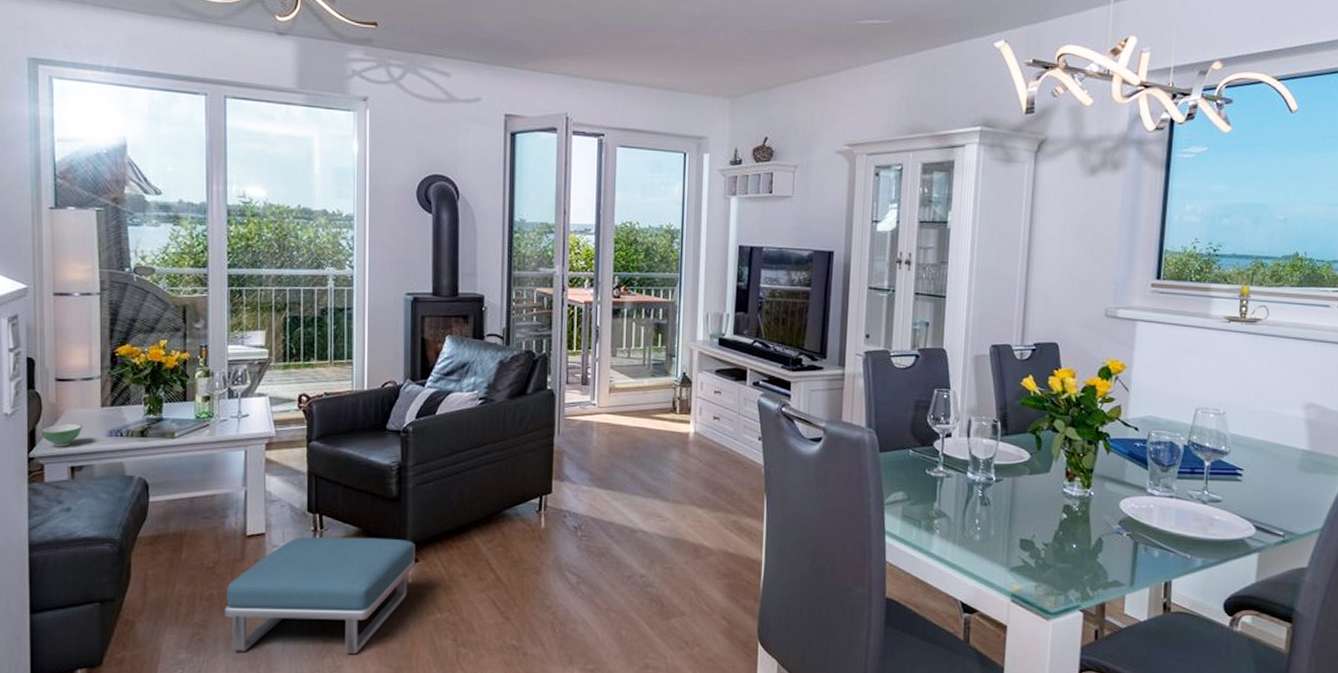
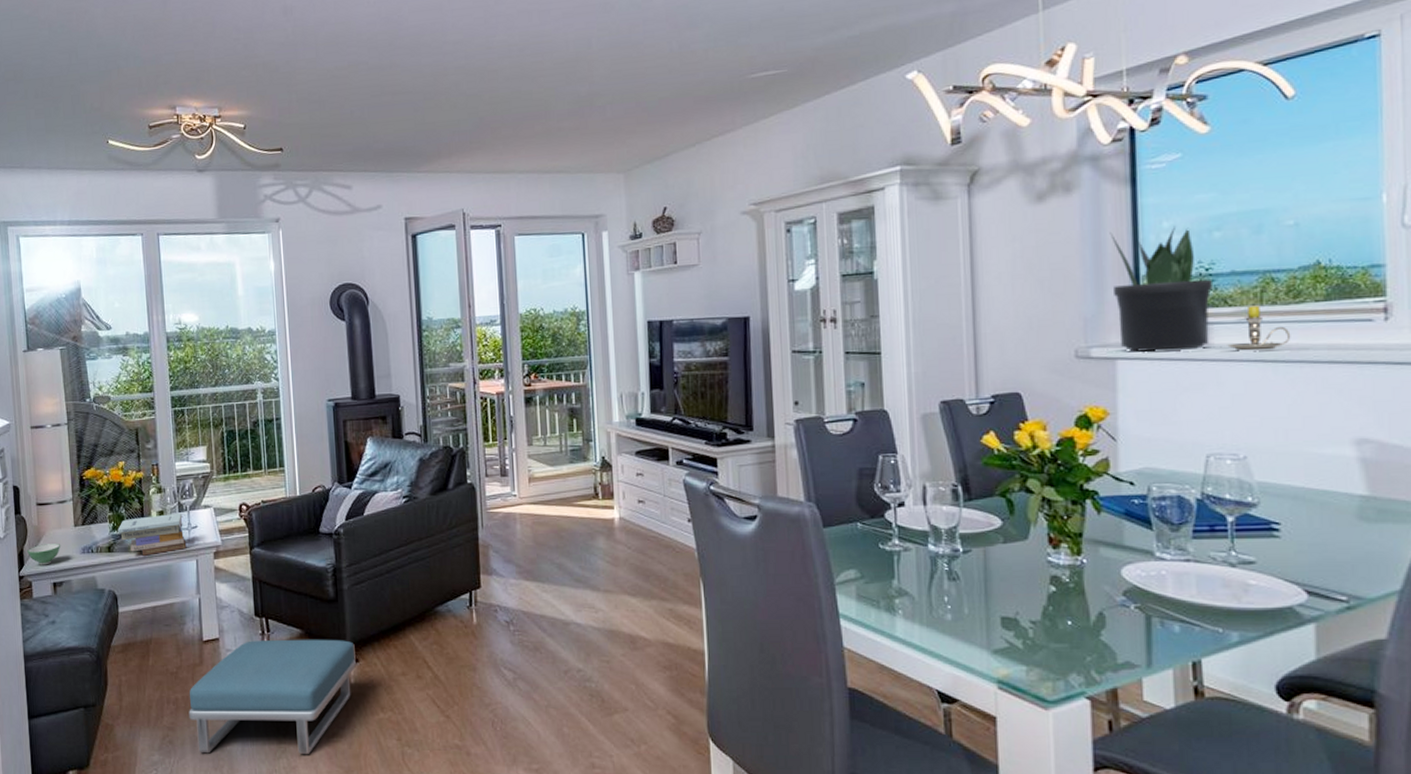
books: none [154,399,235,443] -> present [117,512,187,556]
planter: none [1141,209,1217,318] -> present [1109,225,1212,352]

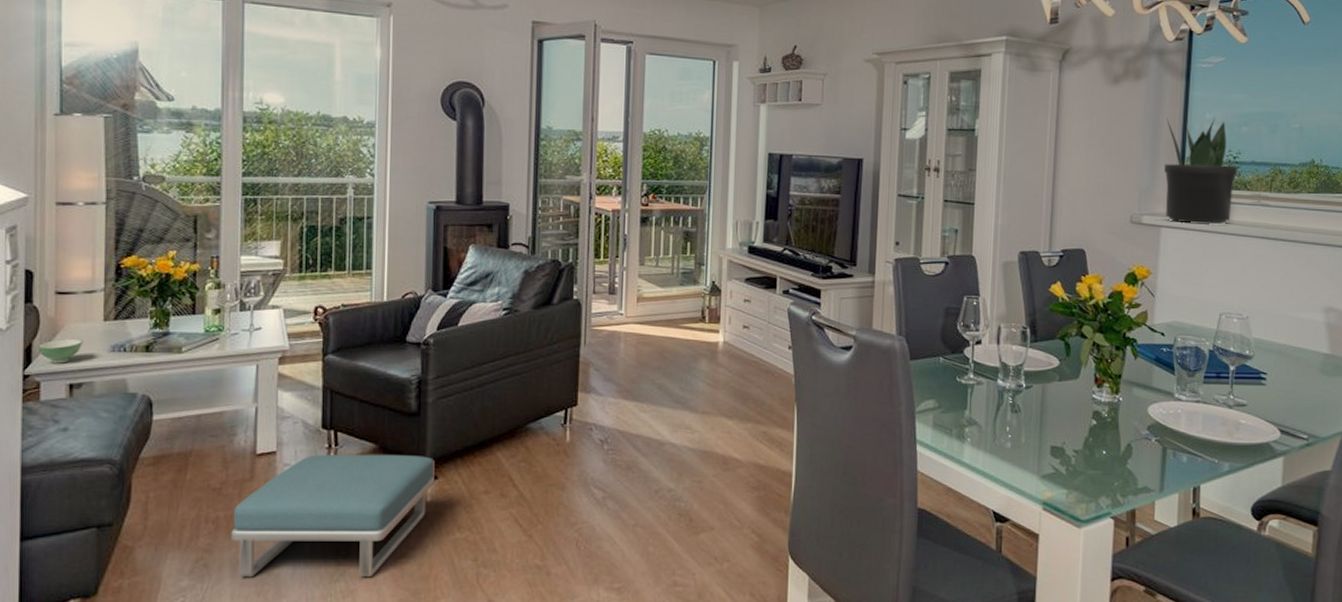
books: present [117,512,187,556] -> none [160,312,246,358]
candlestick: present [1227,304,1291,351] -> none [1243,190,1289,230]

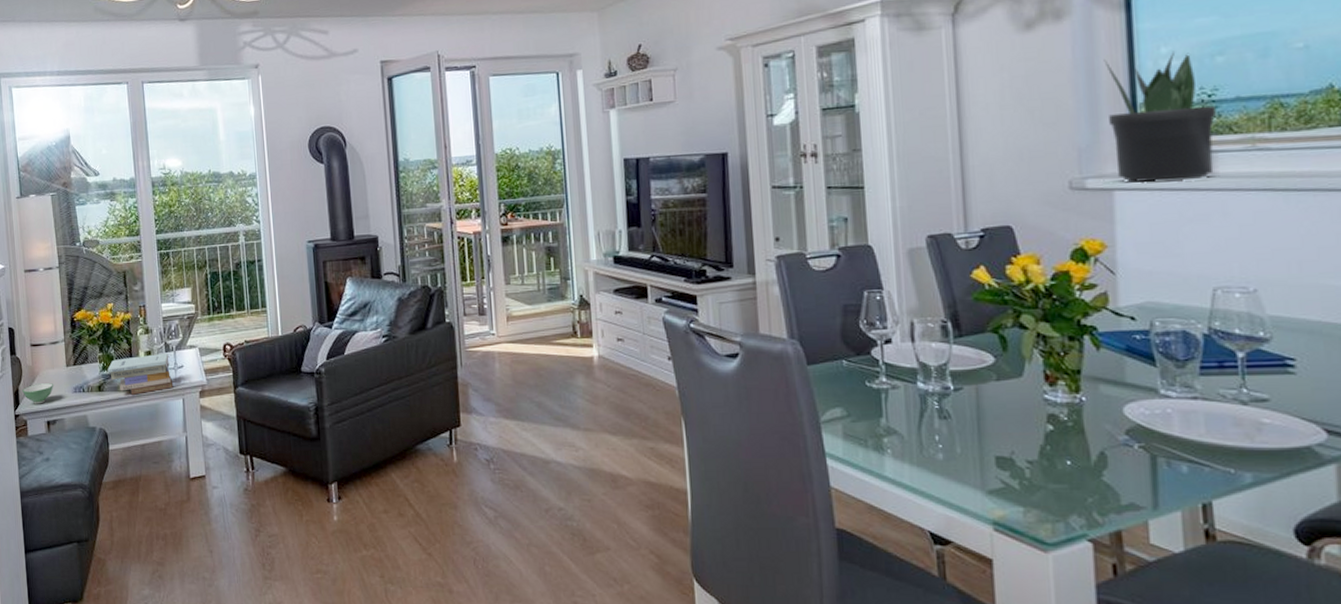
books: none [160,312,246,358] -> present [107,352,174,395]
footstool: present [231,454,434,578] -> none [177,476,339,591]

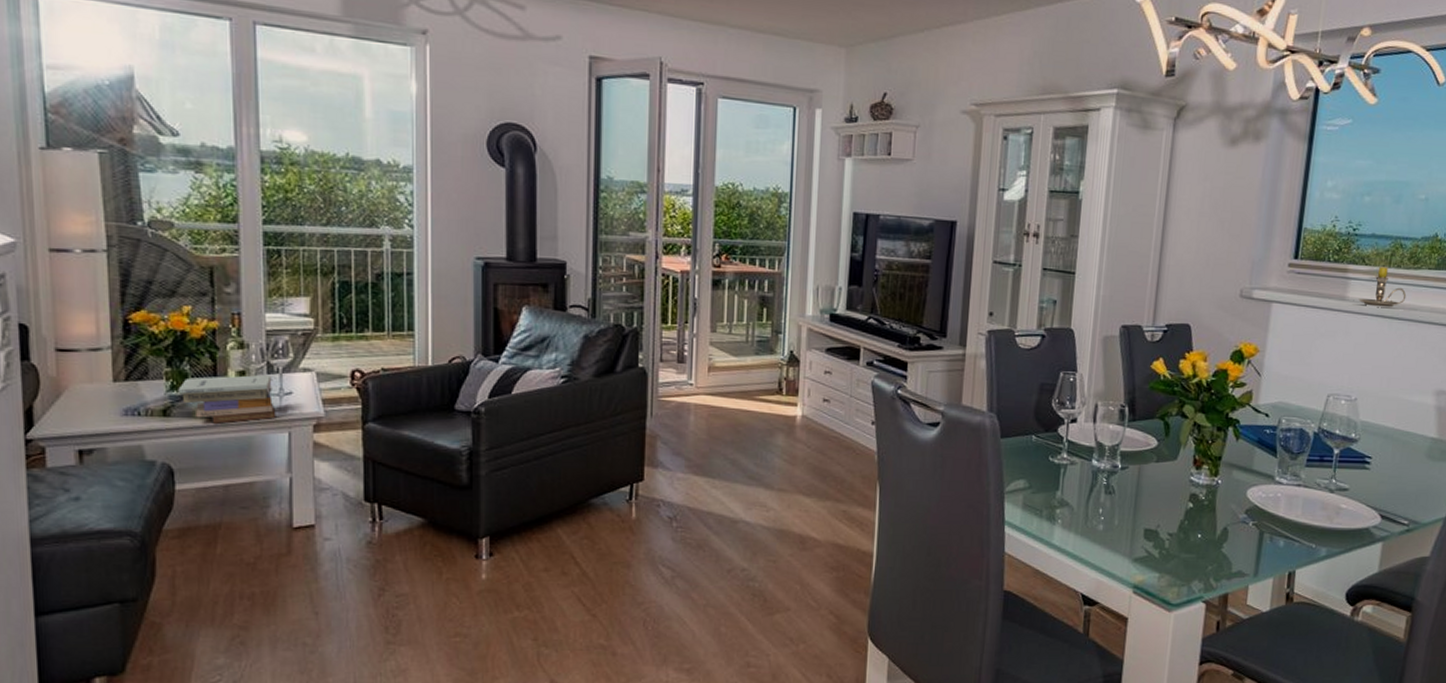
bowl: present [22,383,54,404] -> none [39,401,92,428]
planter: present [1103,51,1216,182] -> none [1278,184,1357,300]
candlestick: none [1233,131,1303,180] -> present [1358,265,1407,308]

